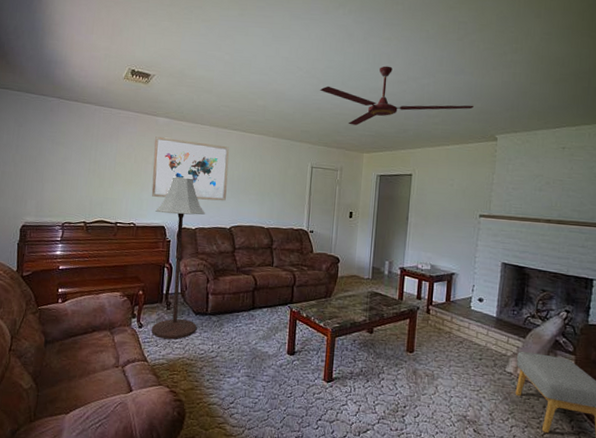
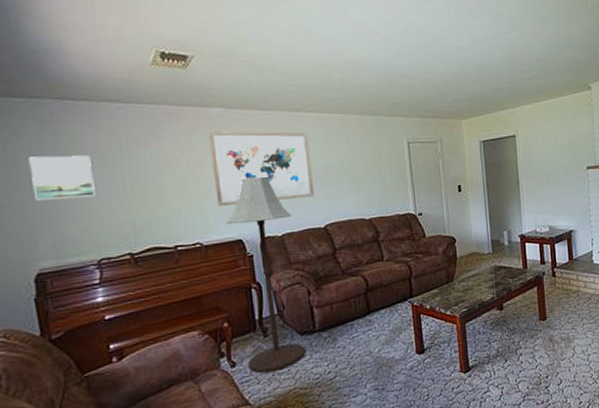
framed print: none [31,138,71,174] -> present [28,155,95,200]
ceiling fan: present [320,66,474,126] -> none [403,21,564,90]

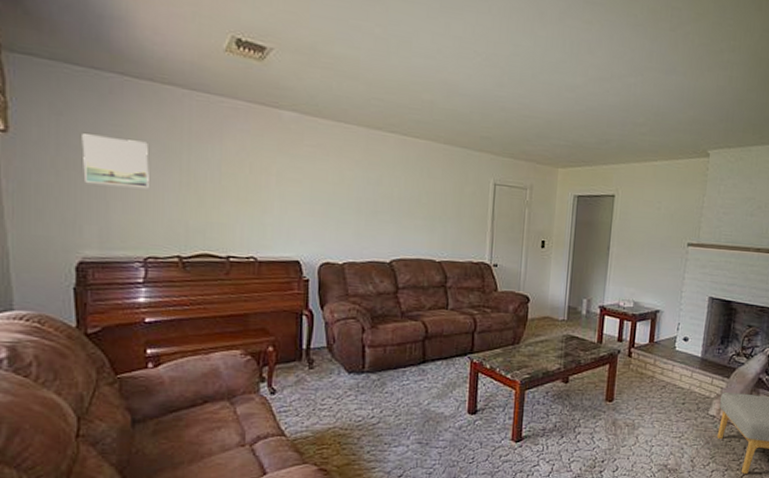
wall art: present [208,131,314,206] -> none [277,137,386,228]
floor lamp: present [226,176,306,374] -> none [285,194,356,407]

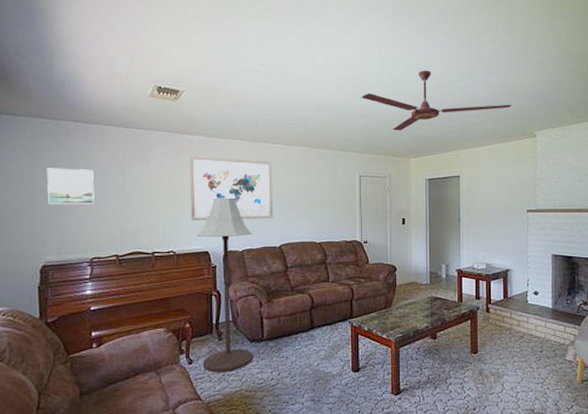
wall art: none [277,137,386,228] -> present [189,156,273,221]
floor lamp: none [285,194,356,407] -> present [197,197,253,373]
ceiling fan: none [504,57,685,133] -> present [361,70,511,131]

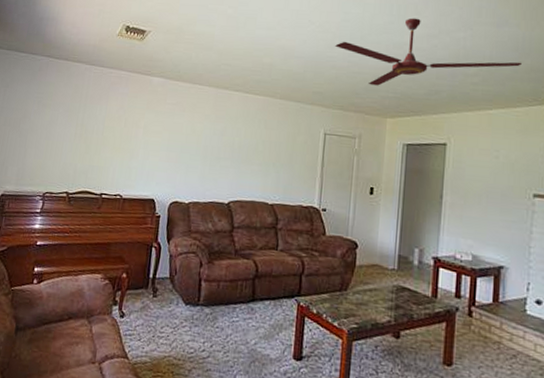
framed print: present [46,168,95,204] -> none [14,100,58,138]
wall art: present [189,156,273,221] -> none [141,98,230,172]
floor lamp: present [197,197,253,373] -> none [133,143,201,334]

